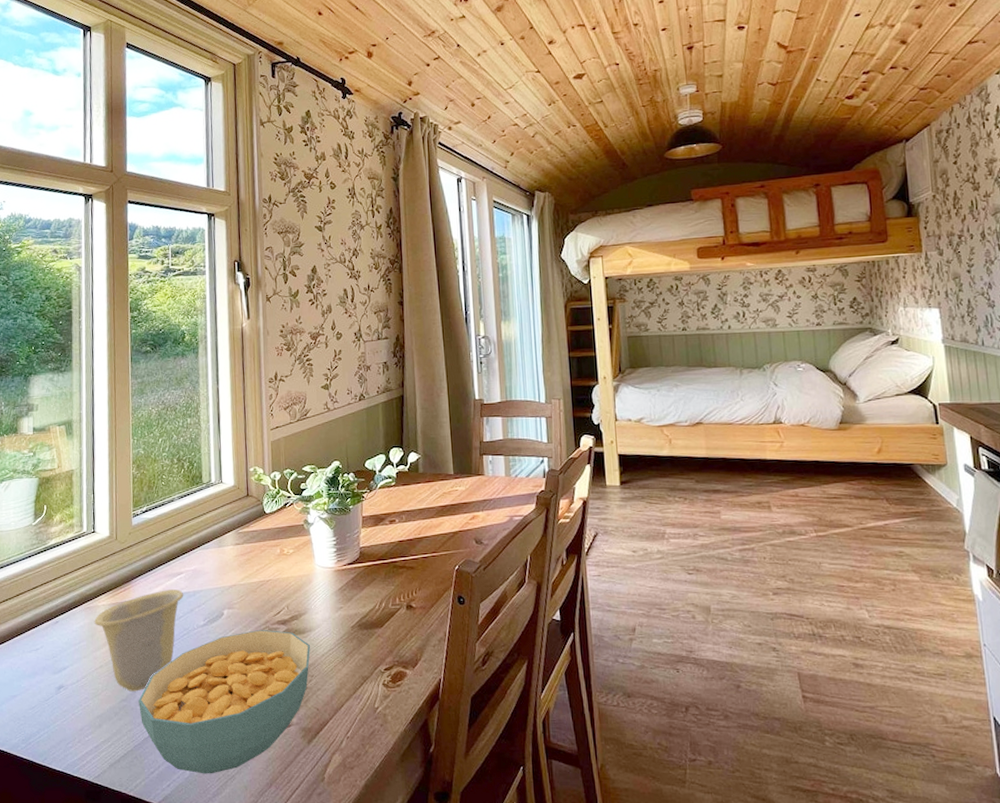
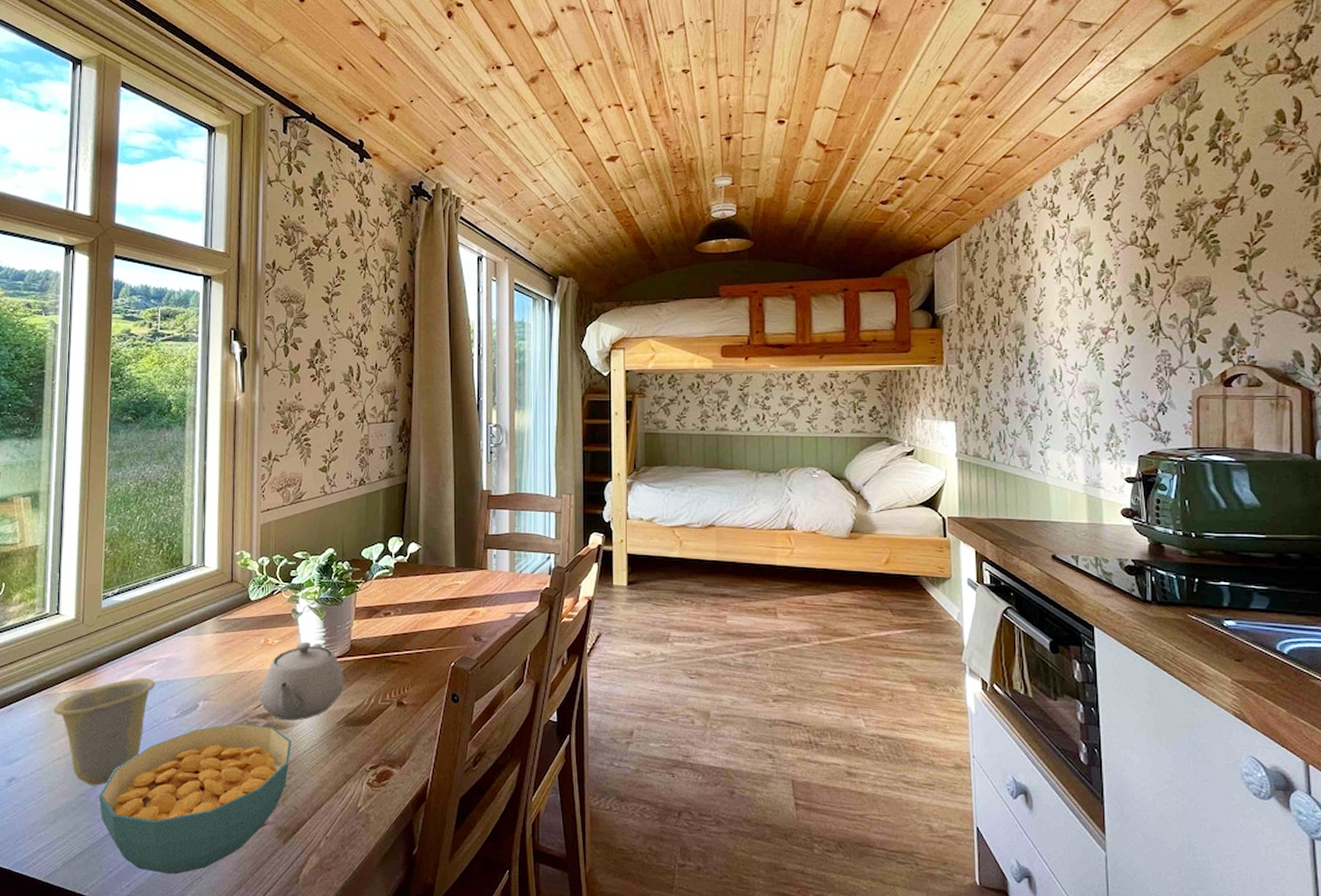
teapot: none [278,550,356,626] -> present [260,641,344,721]

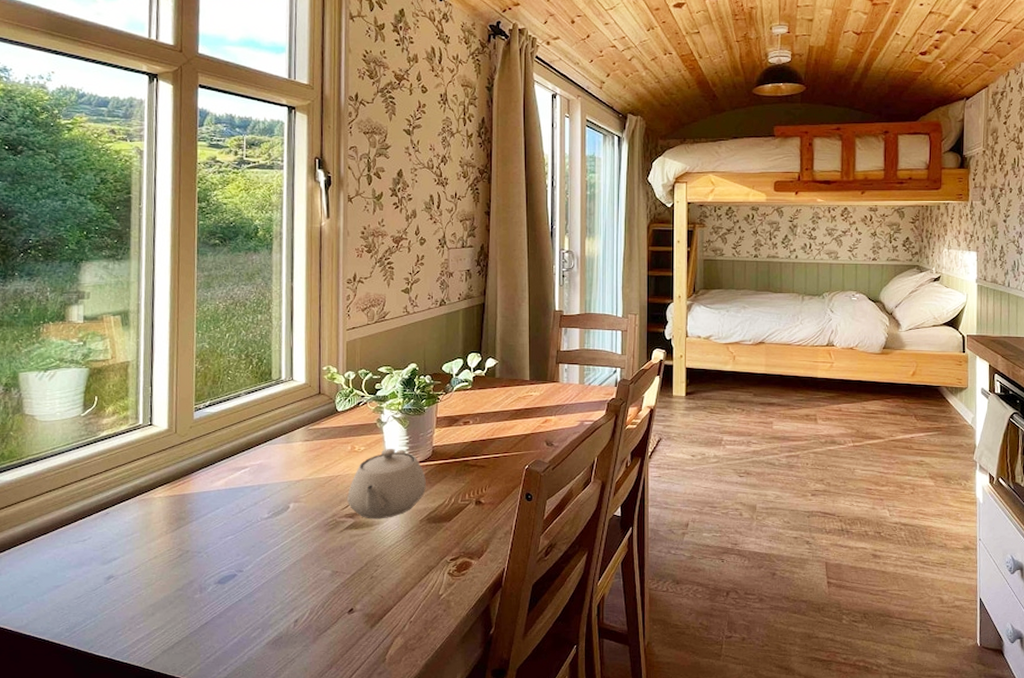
cup: present [54,678,156,786] -> none [149,483,248,581]
cereal bowl: present [99,724,291,874] -> none [195,523,377,658]

